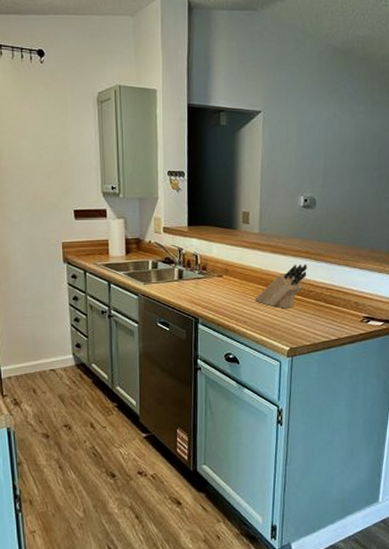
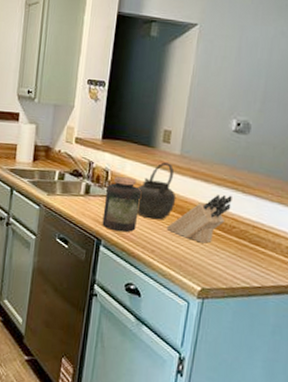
jar: none [197,259,229,309] -> present [102,176,141,233]
kettle: none [225,241,260,294] -> present [137,162,177,220]

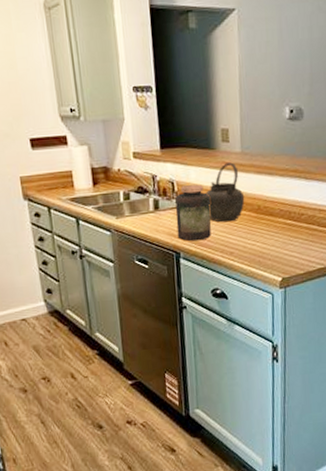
knife block: present [166,194,232,243] -> none [240,183,297,236]

